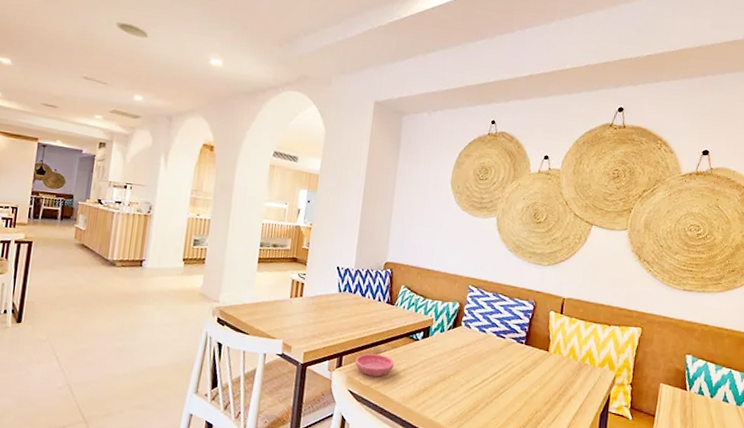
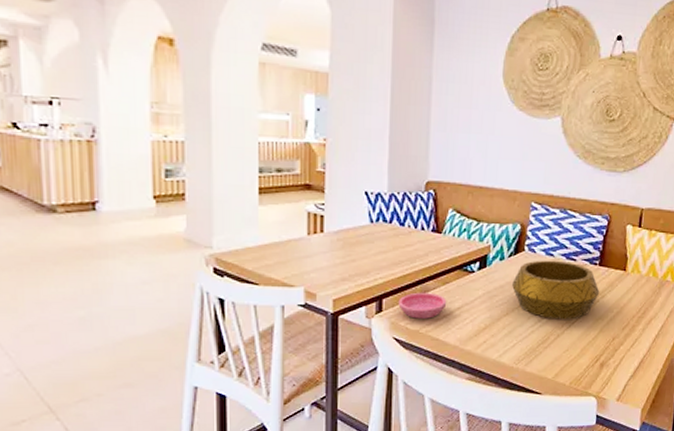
decorative bowl: none [449,335,525,390] -> present [512,260,600,320]

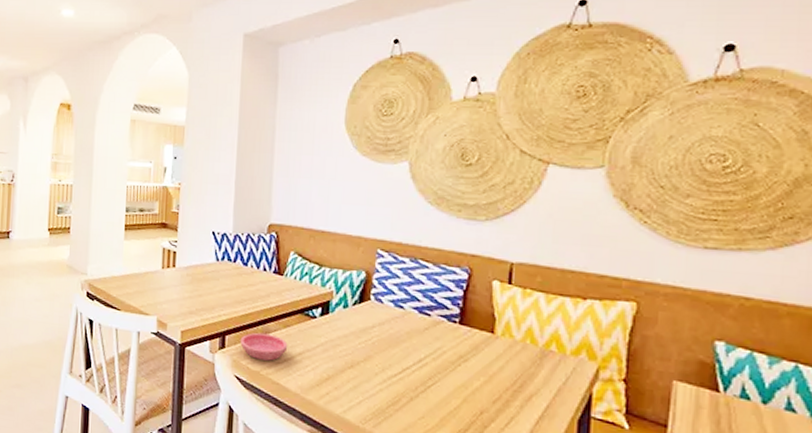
decorative bowl: present [512,260,600,320] -> none [357,311,462,382]

